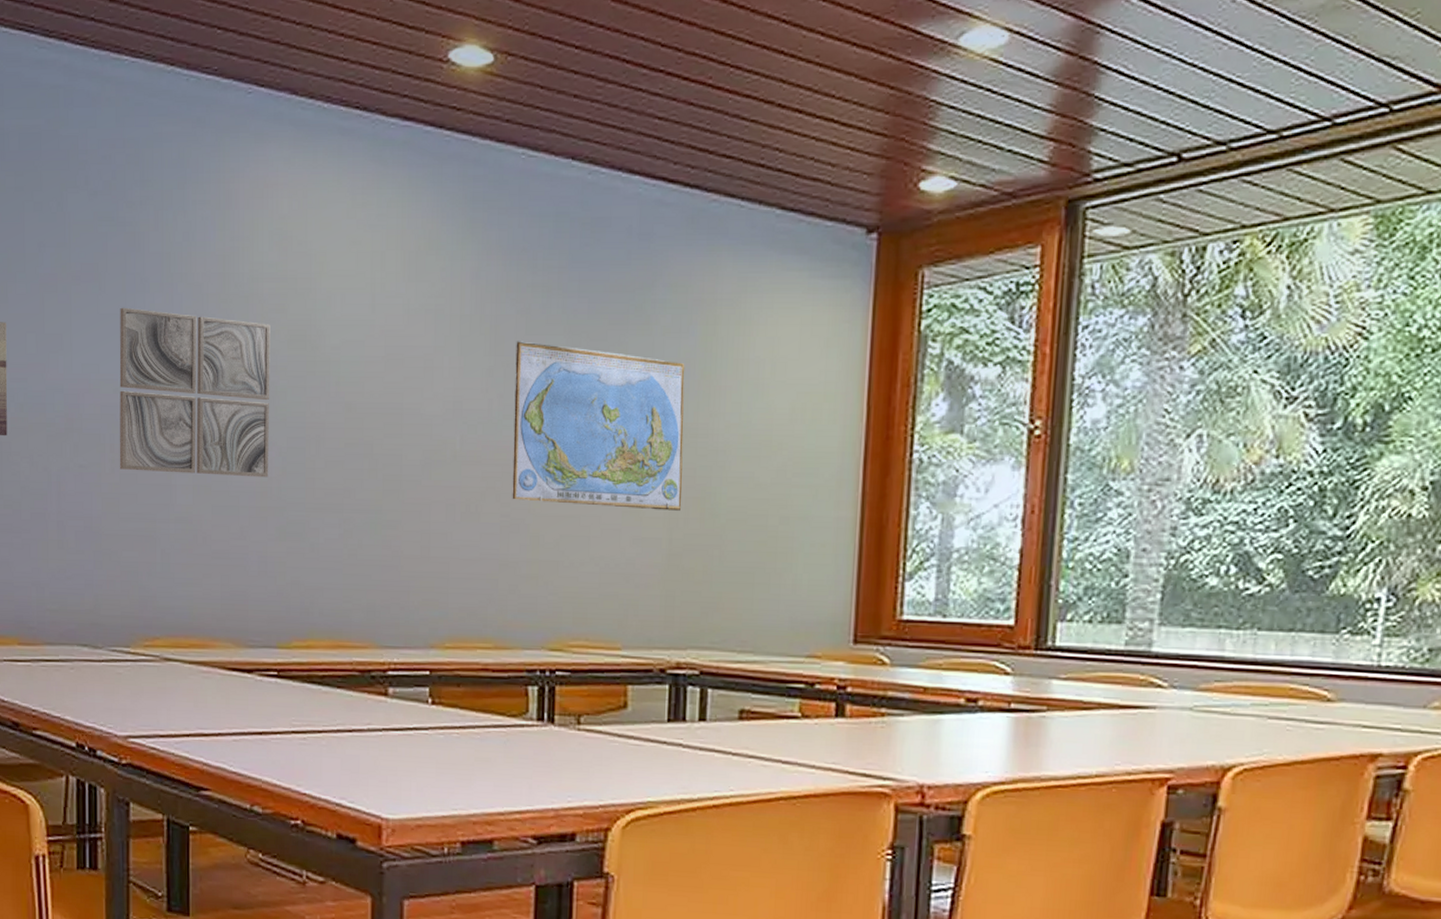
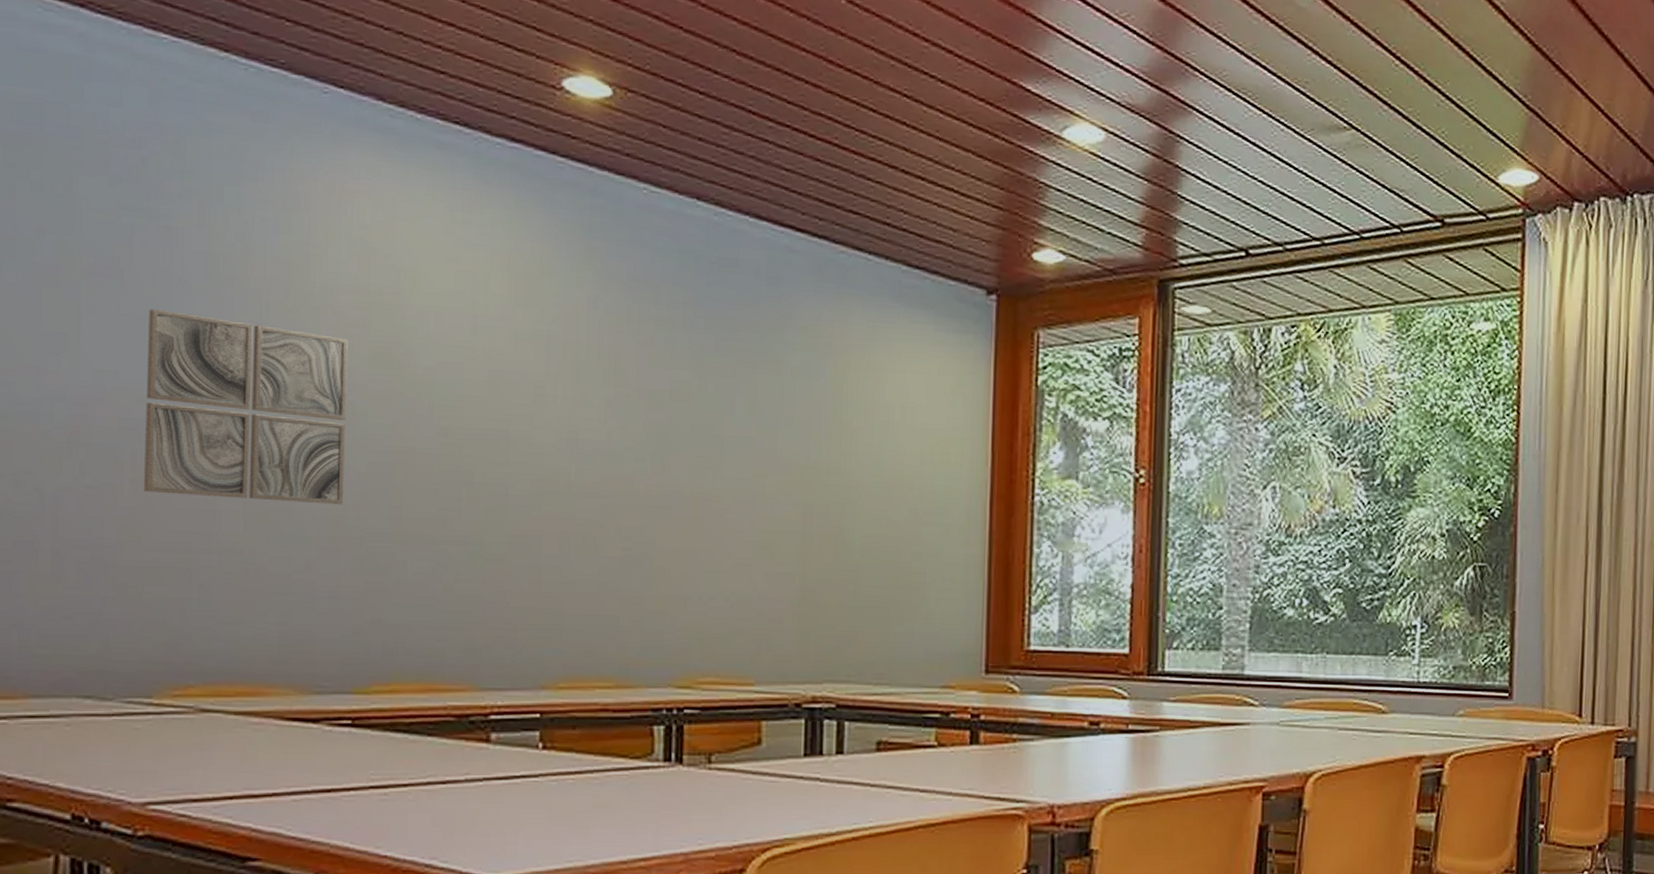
world map: present [512,341,685,511] -> none [634,373,816,547]

